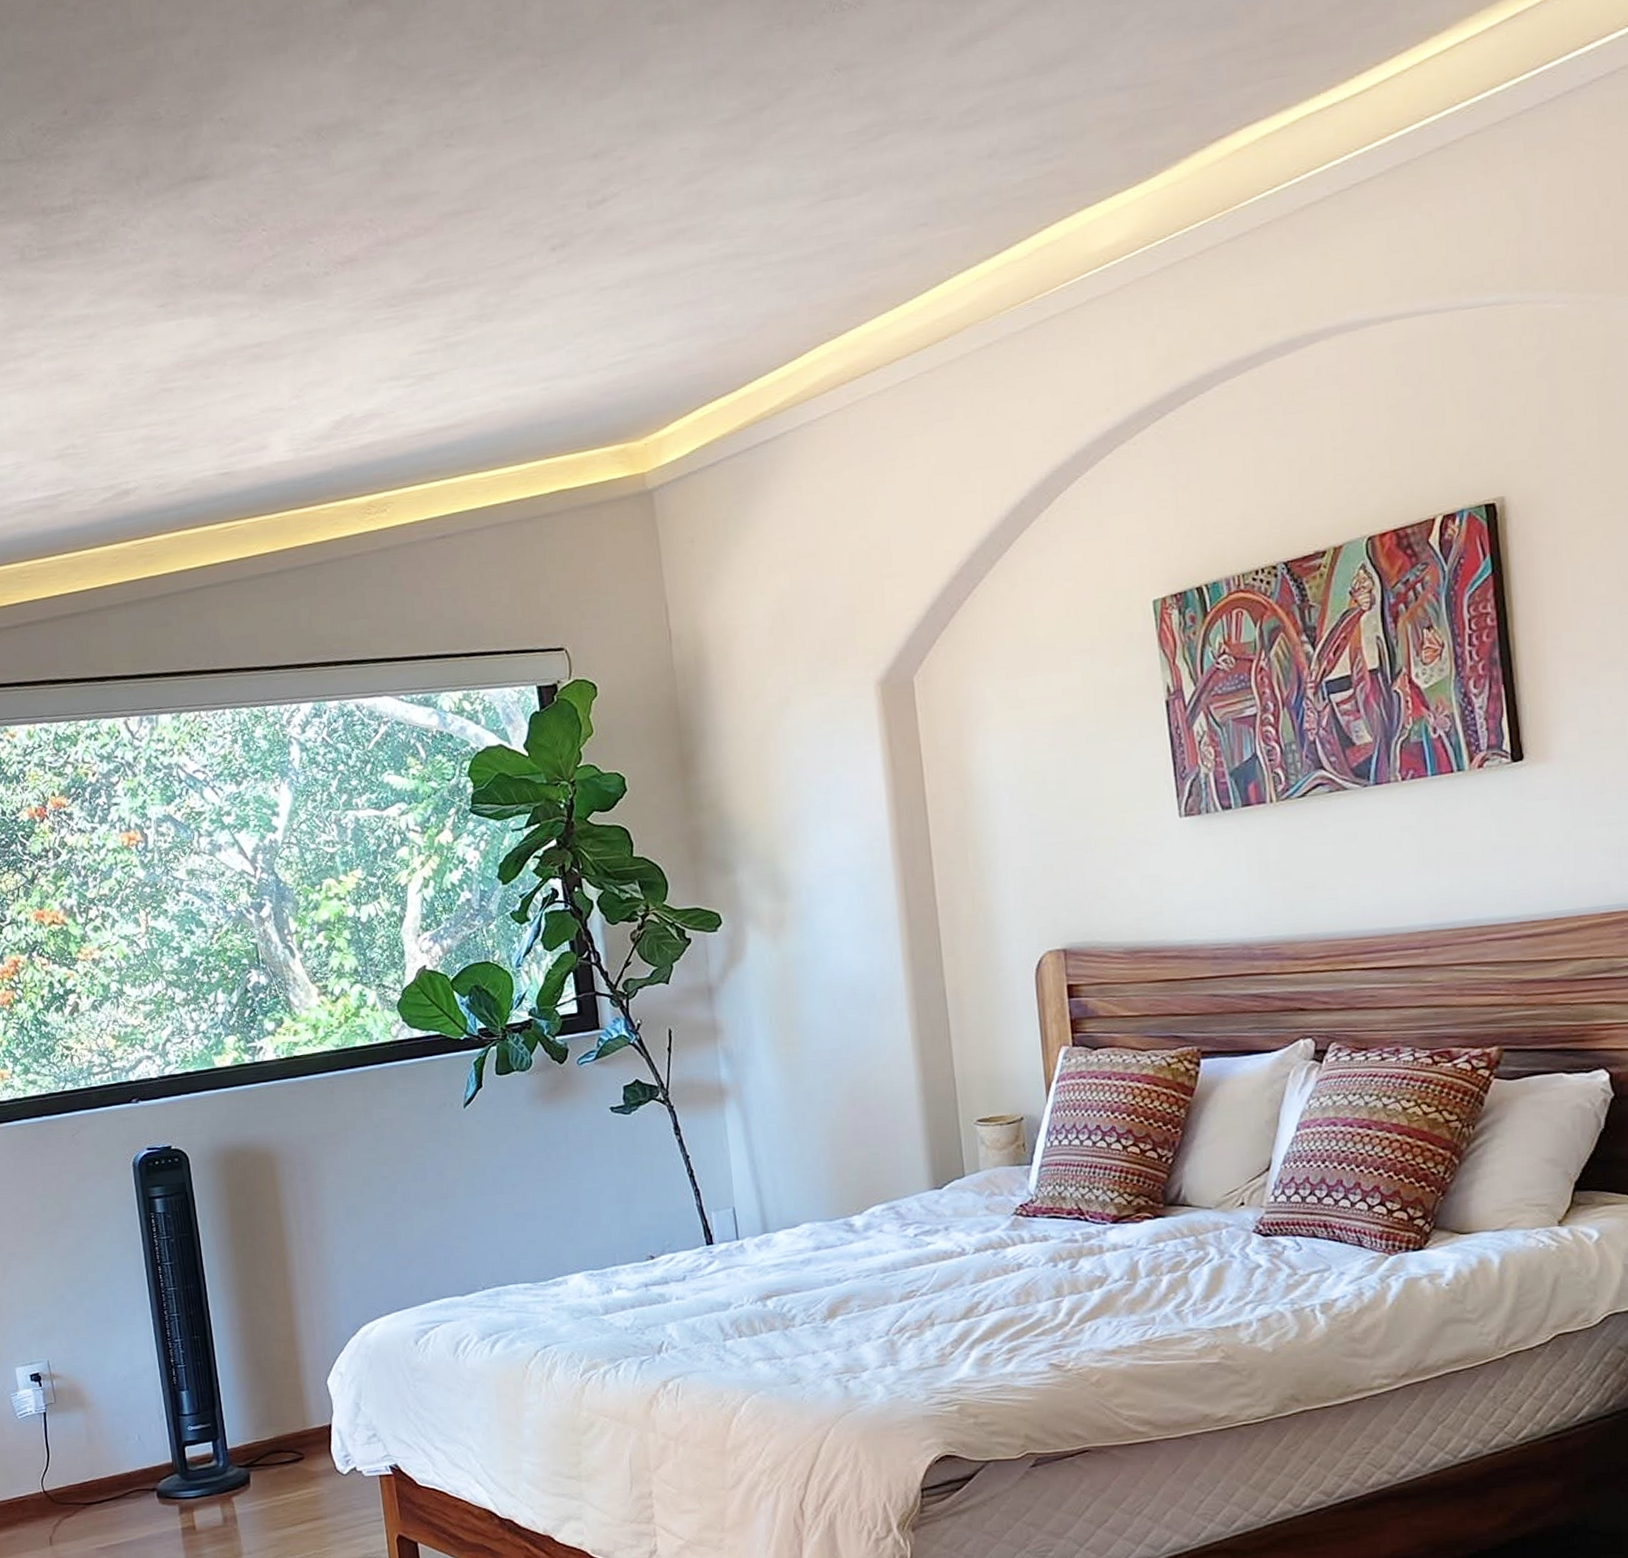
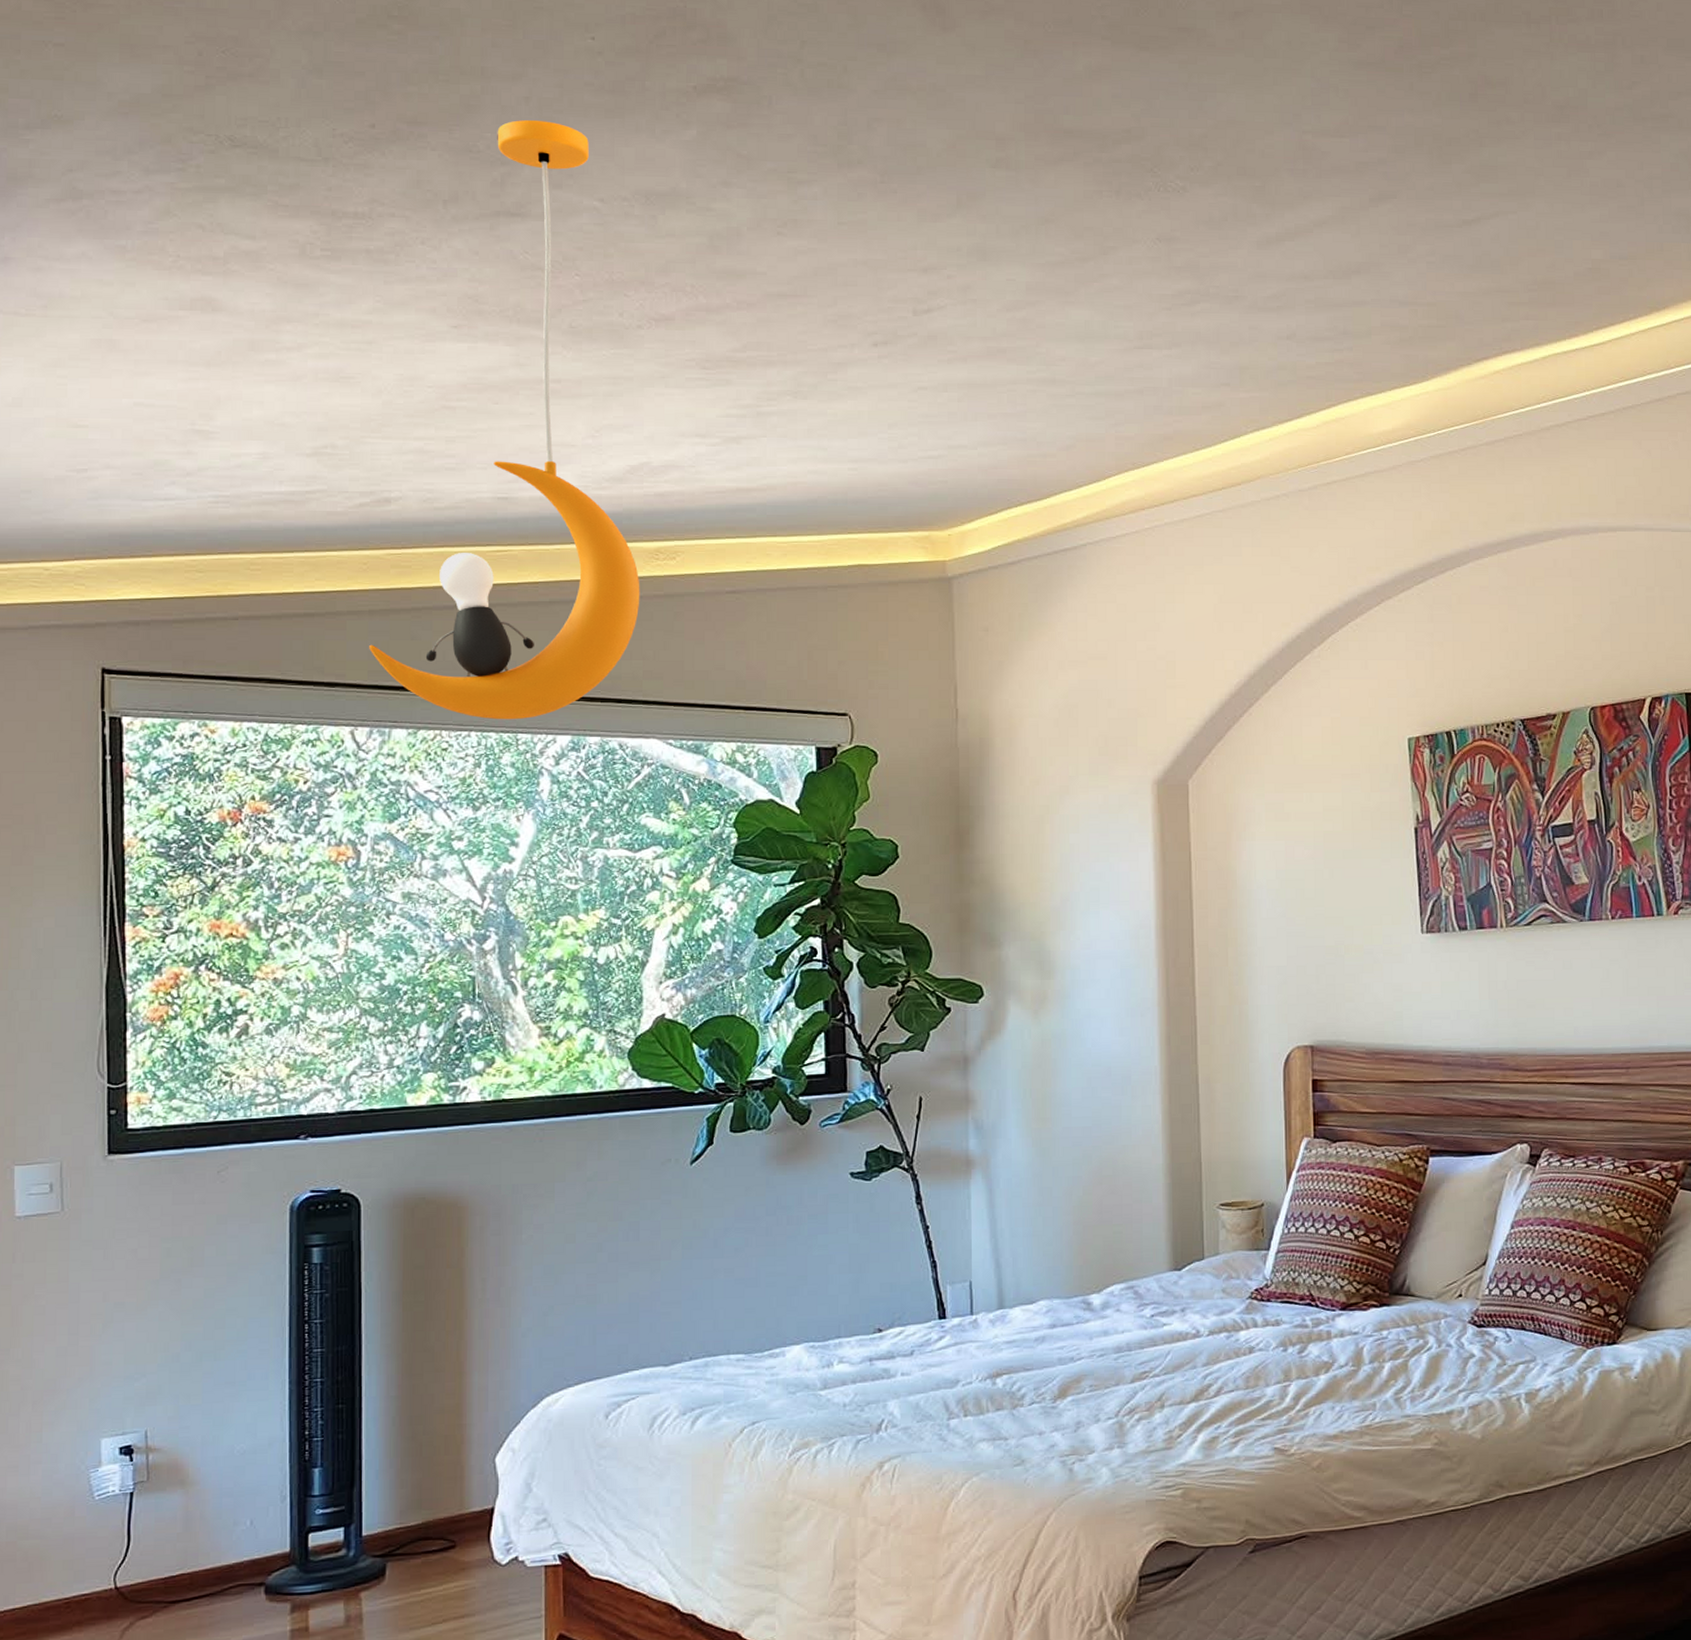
pendant lamp: none [129,71,359,696] -> present [369,119,640,720]

